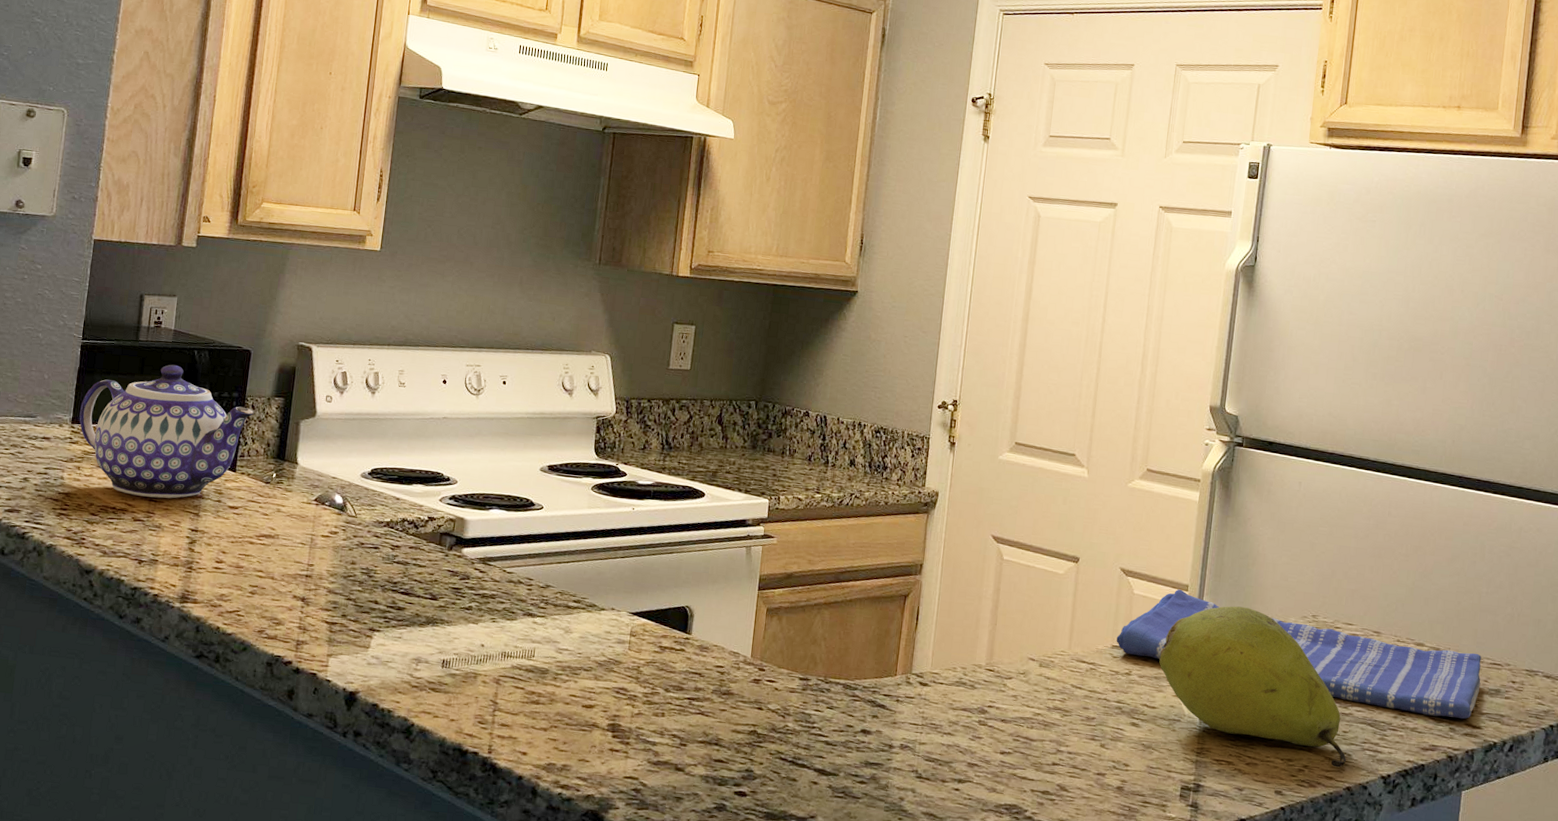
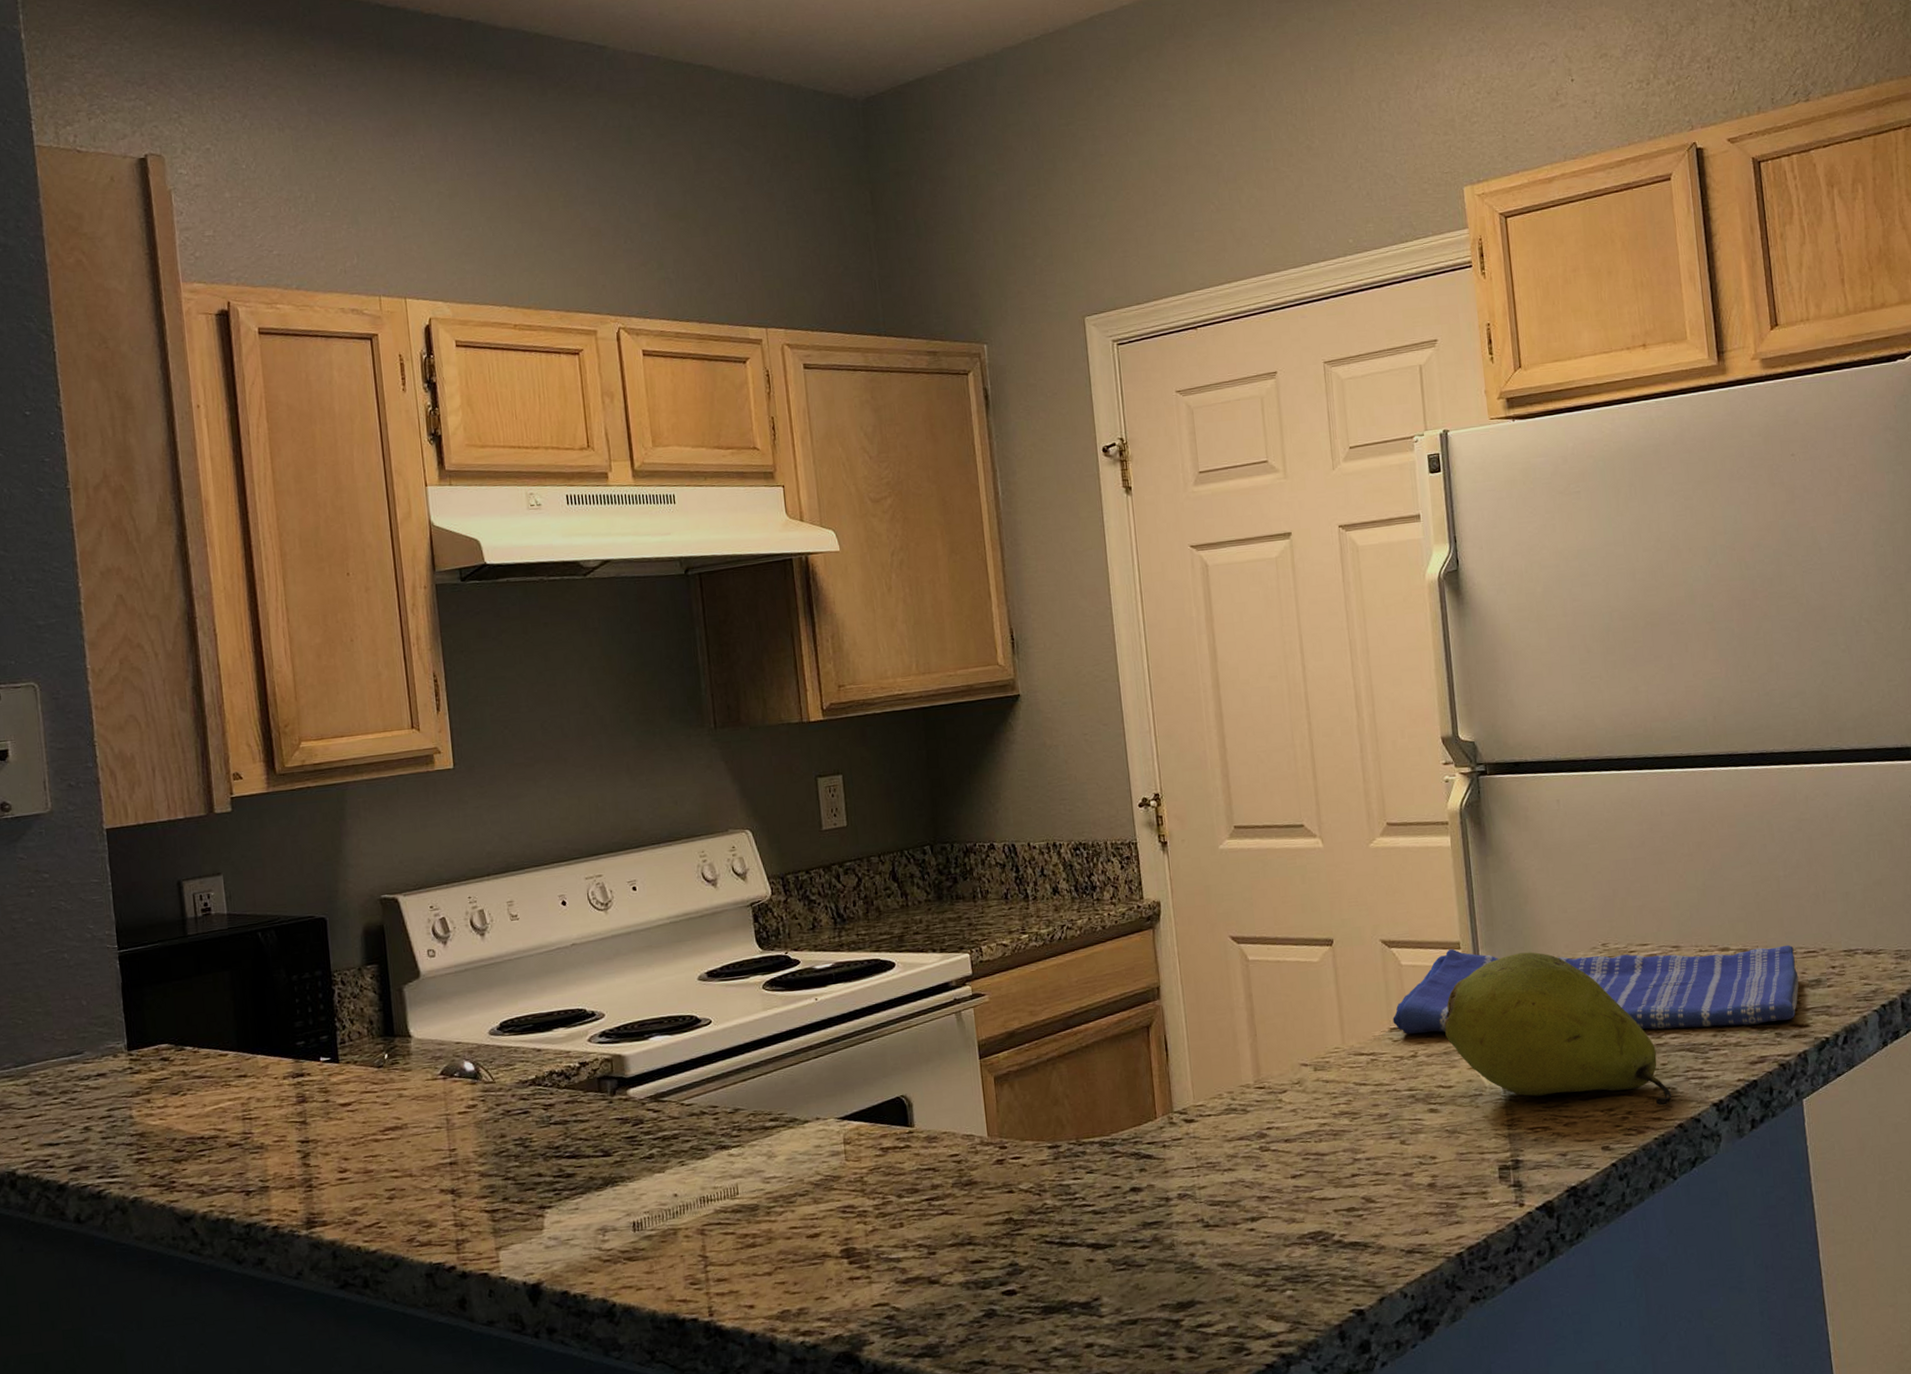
teapot: present [79,364,254,499] -> none [134,954,346,1118]

